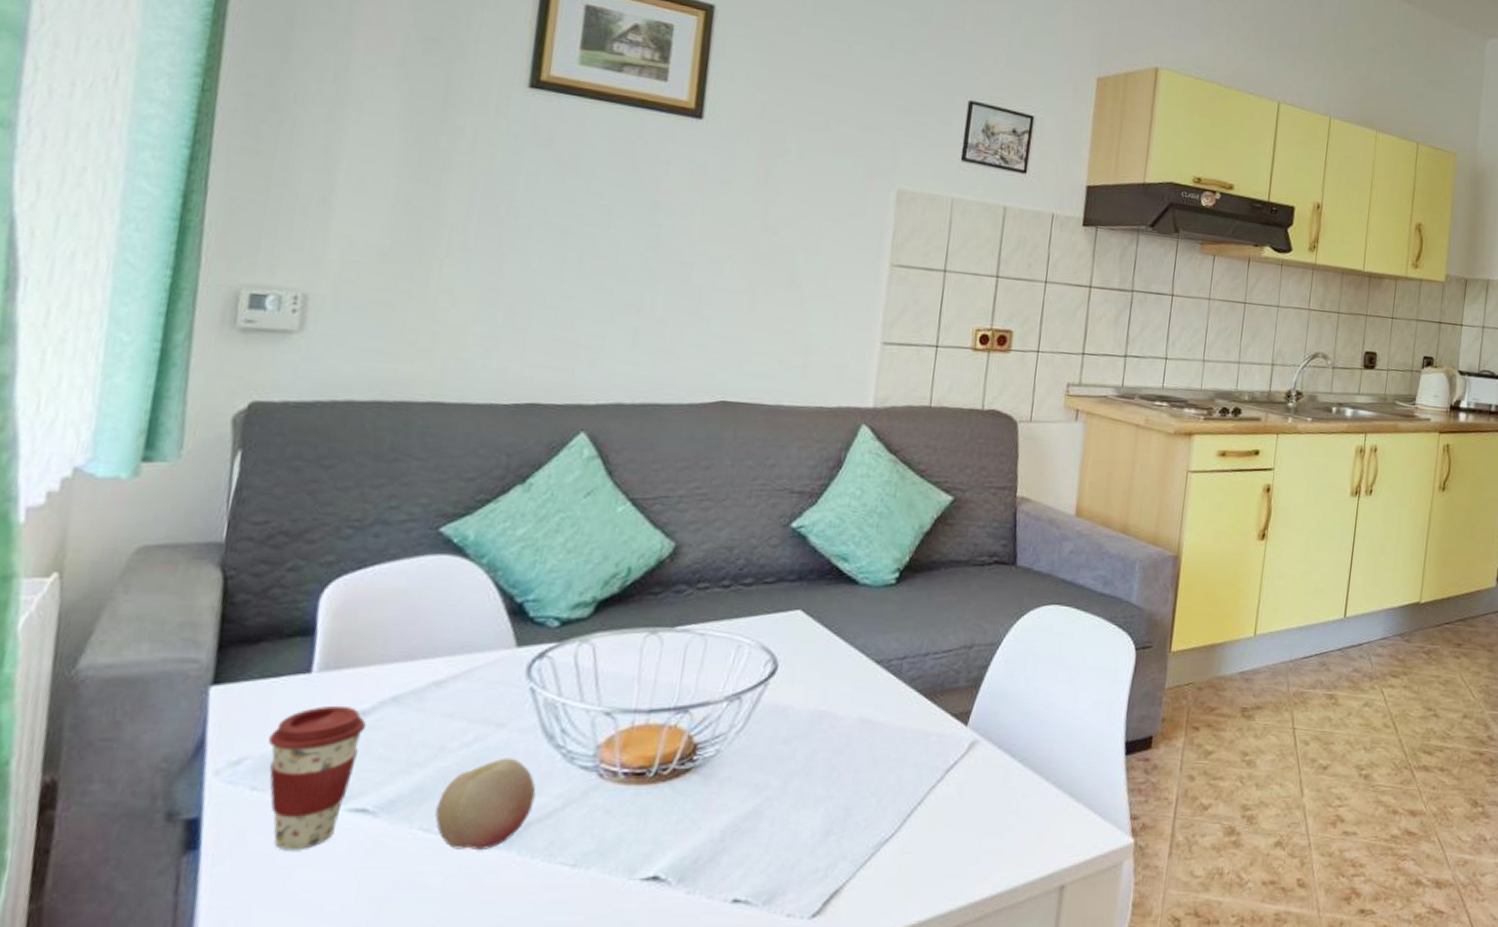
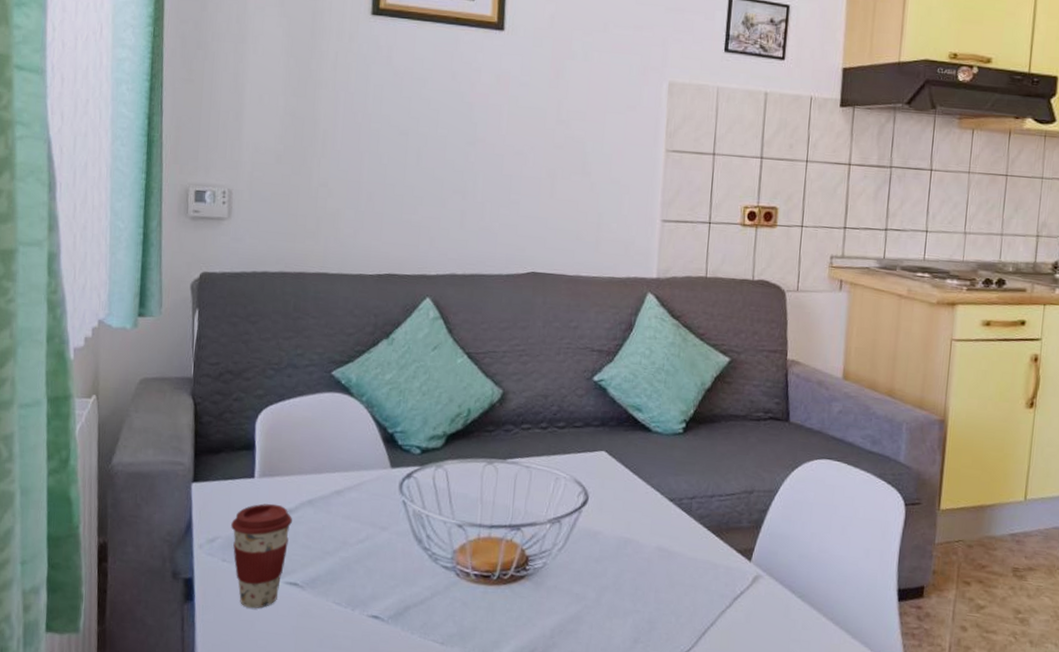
fruit: present [435,758,537,849] -> none [343,554,412,623]

